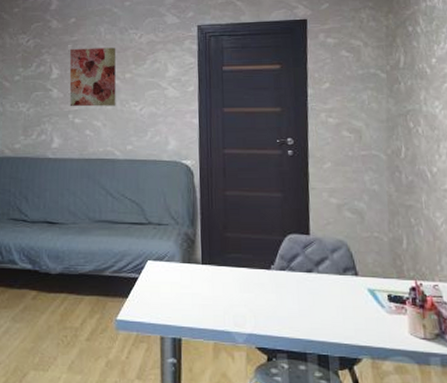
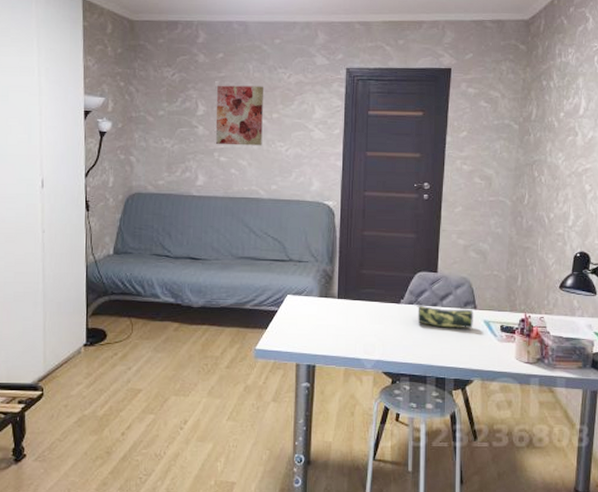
pencil case: none [289,271,356,298] -> present [416,305,473,328]

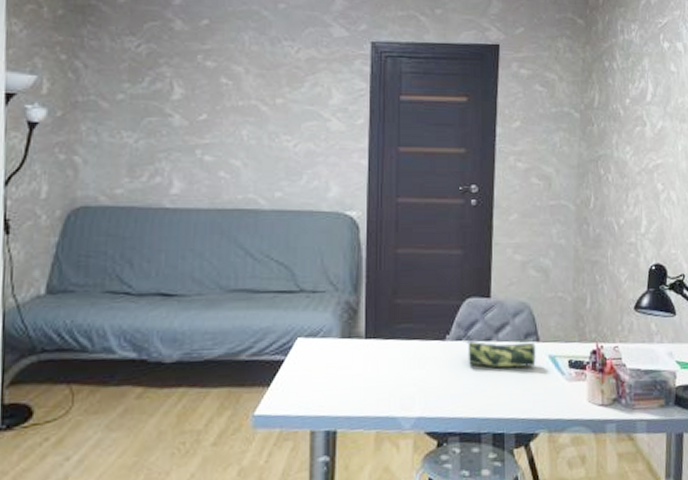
wall art: present [215,85,263,146] -> none [197,60,263,140]

